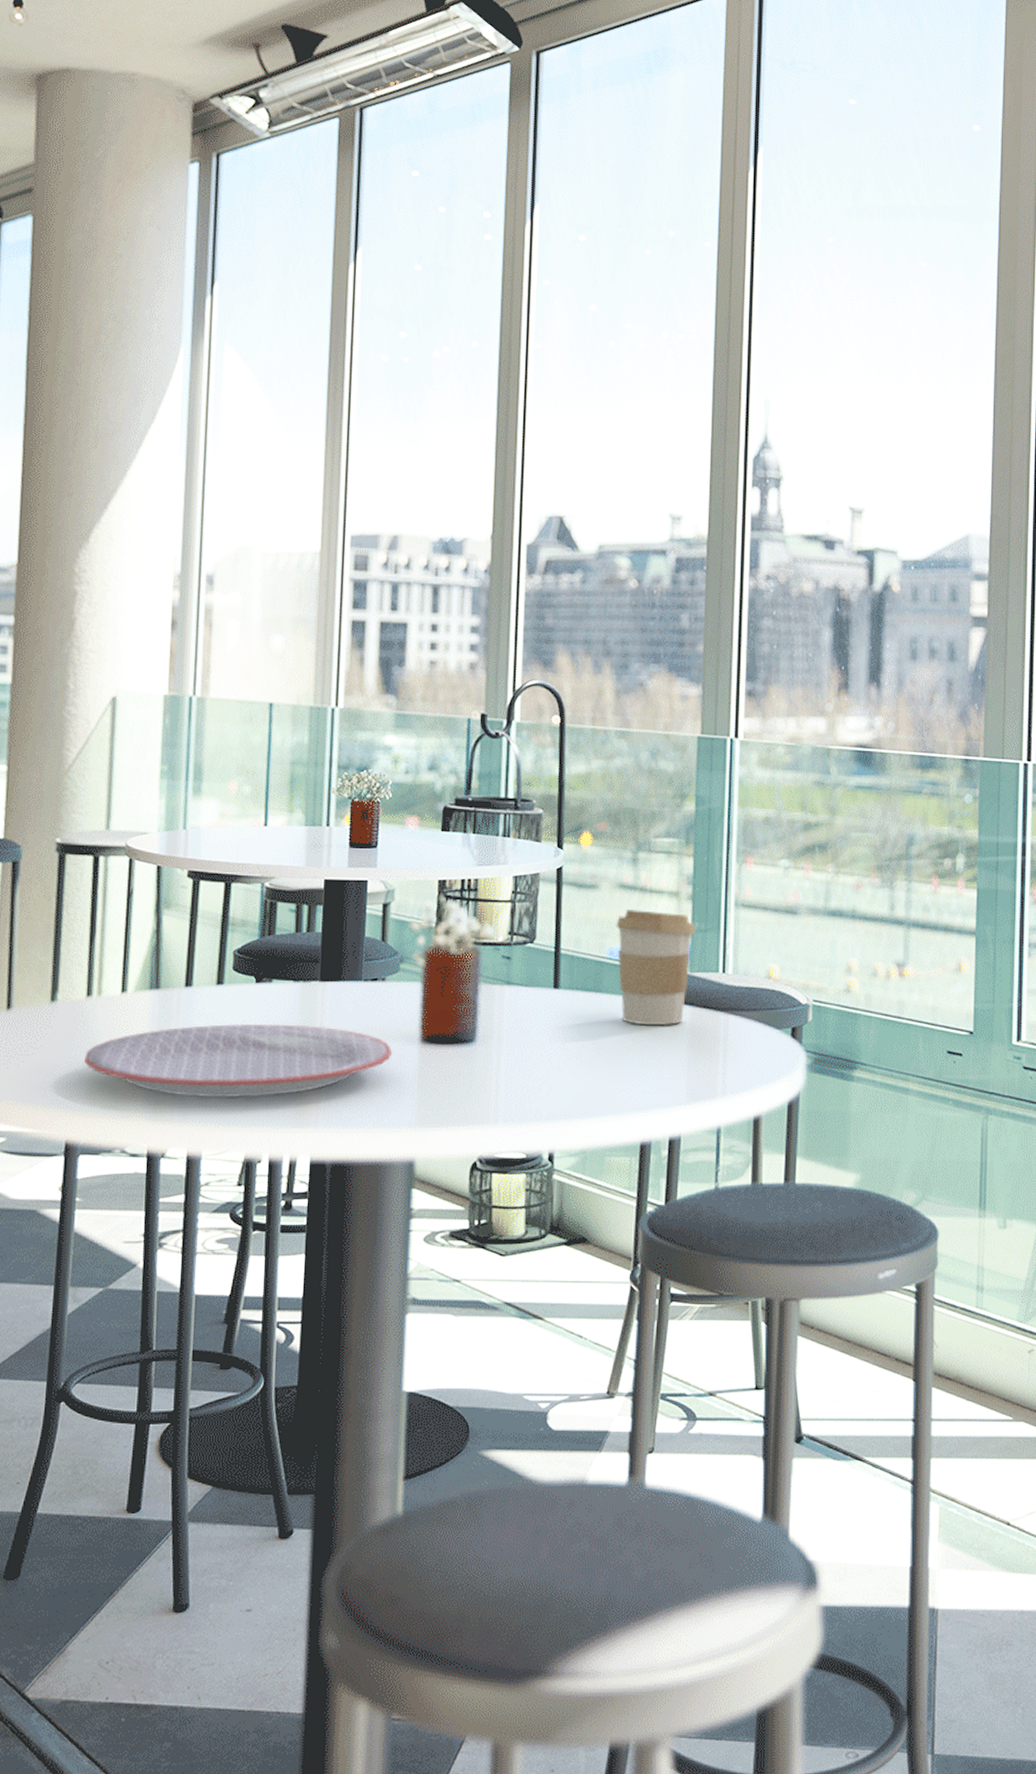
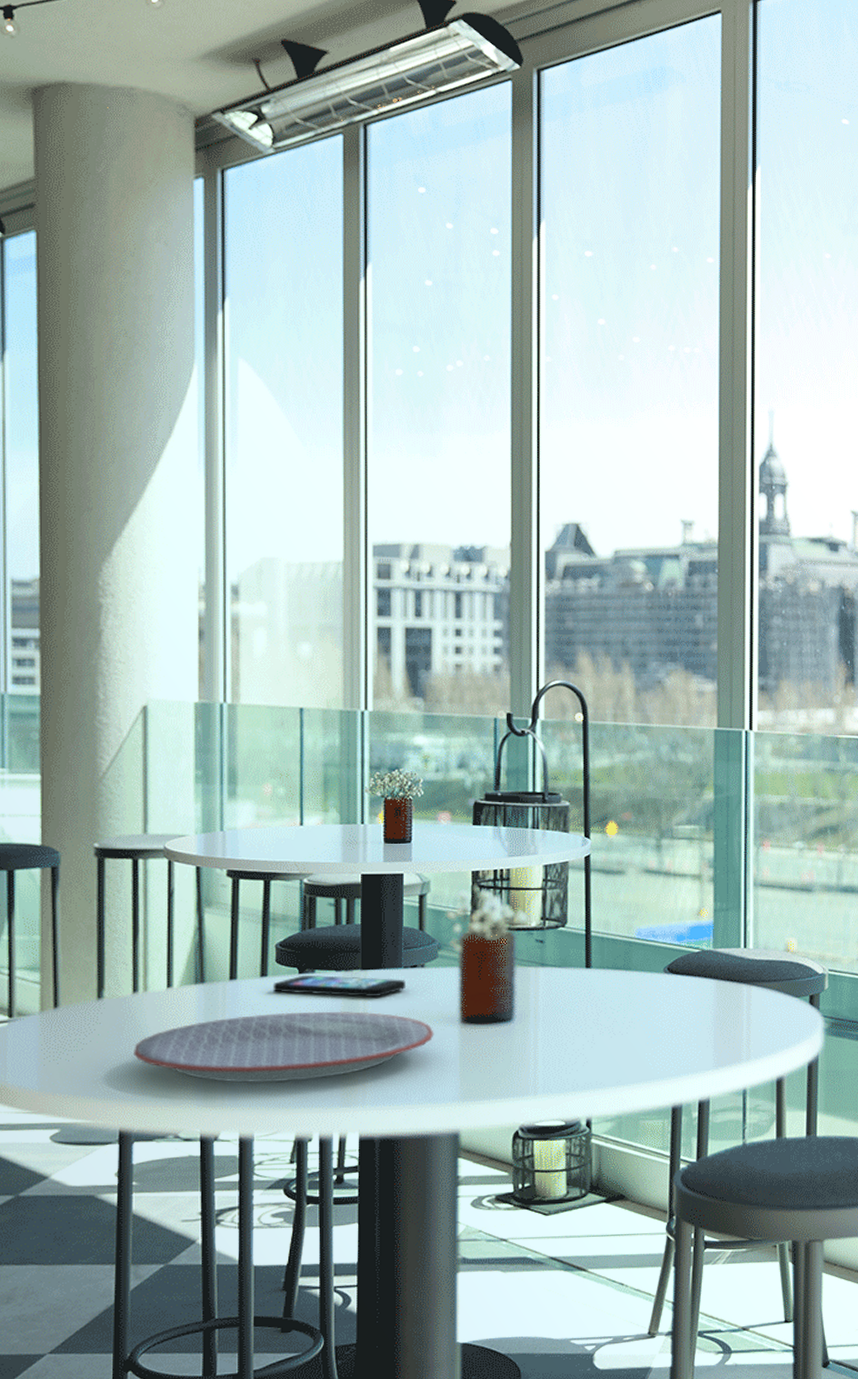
smartphone: none [228,985,365,1010] -> present [273,975,406,997]
coffee cup: present [616,908,696,1026] -> none [642,892,717,999]

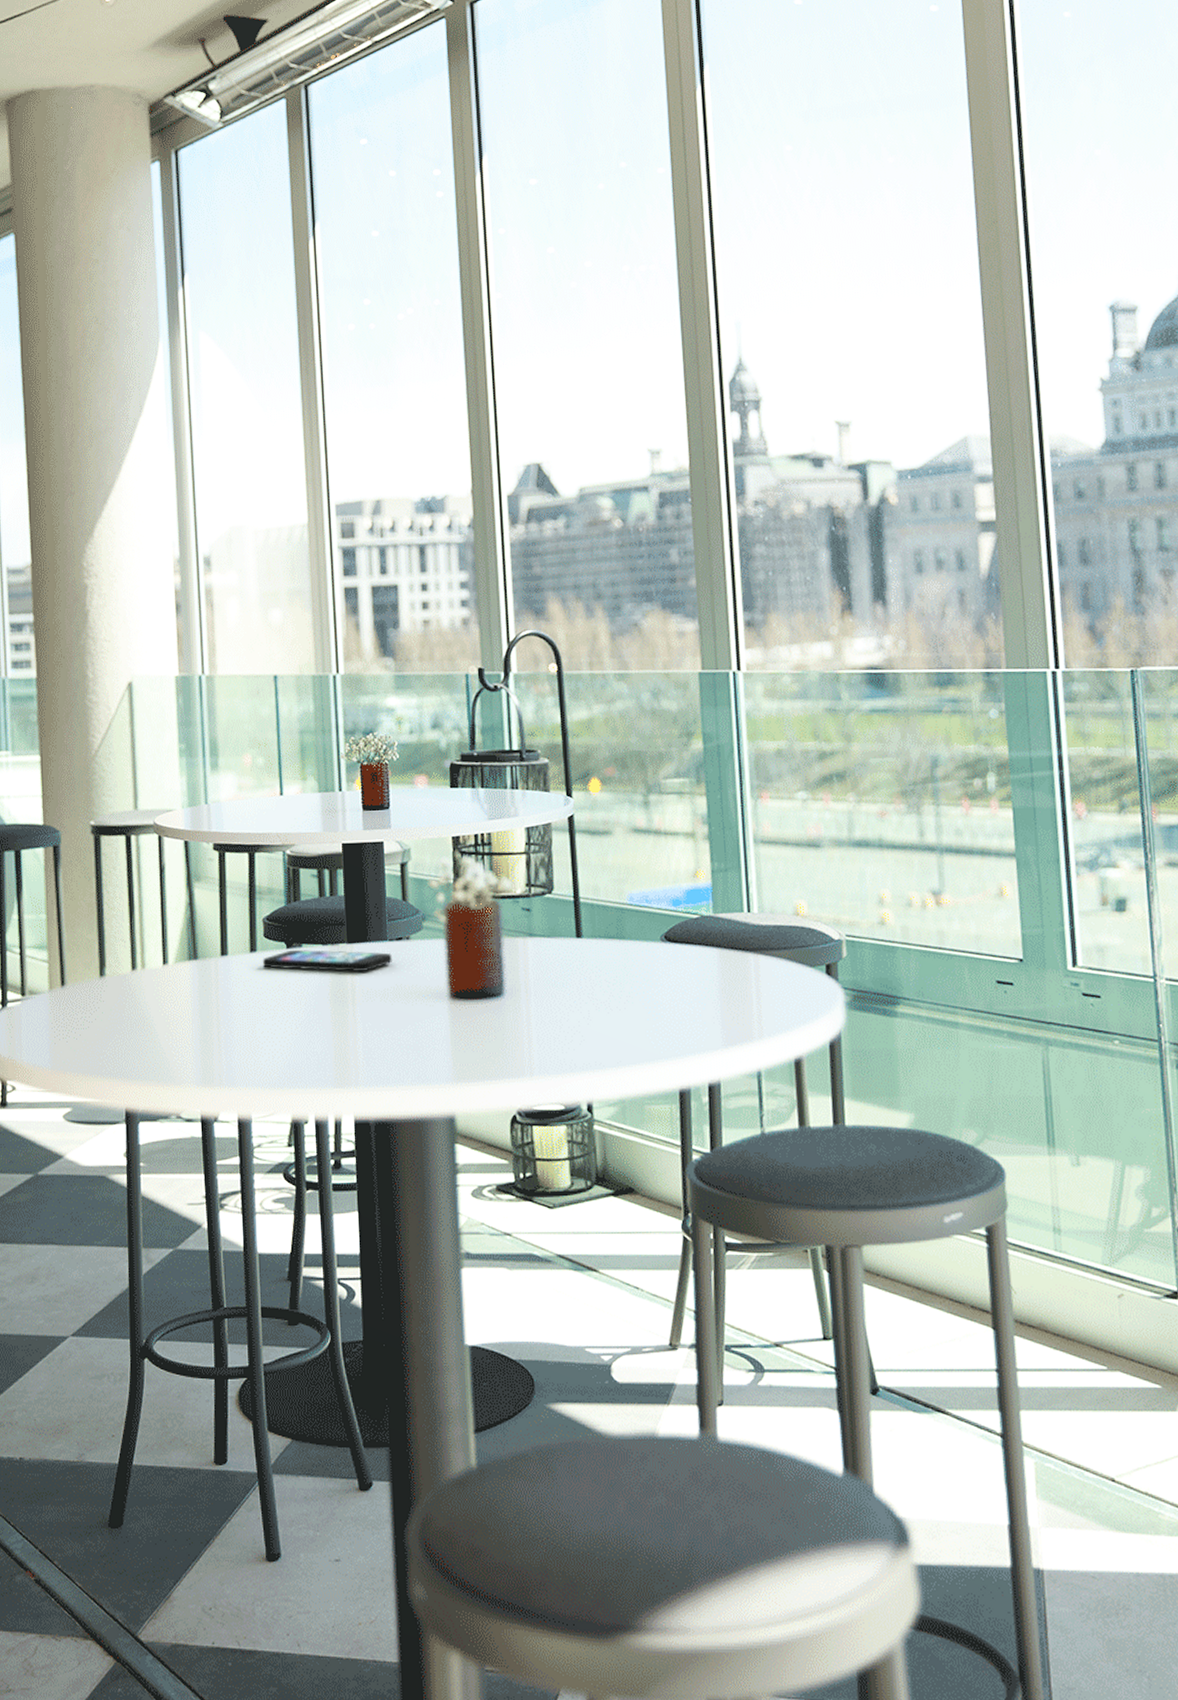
plate: present [134,1011,434,1084] -> none [135,986,424,1063]

